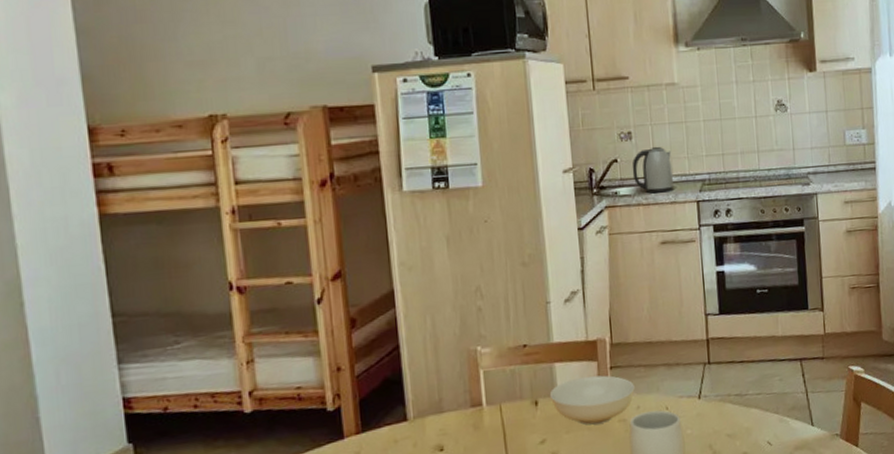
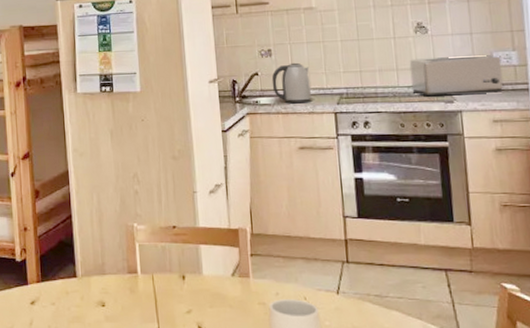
bowl: present [549,375,635,425] -> none [195,259,274,303]
toaster: none [770,133,854,180] -> present [410,54,503,97]

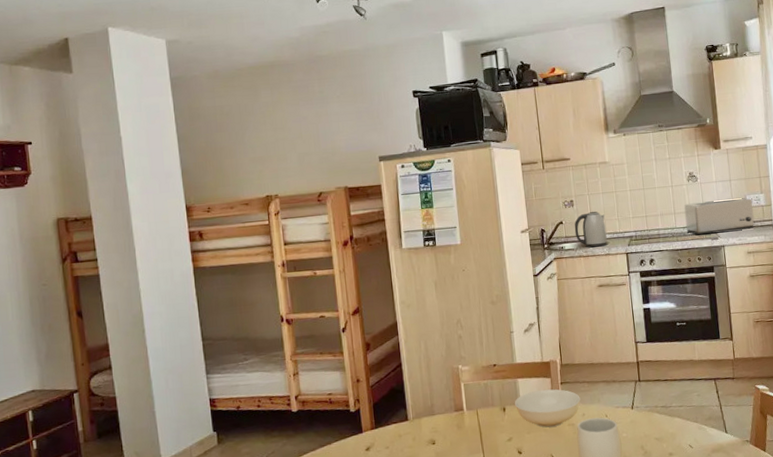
bowl: none [195,259,274,303] -> present [514,389,581,428]

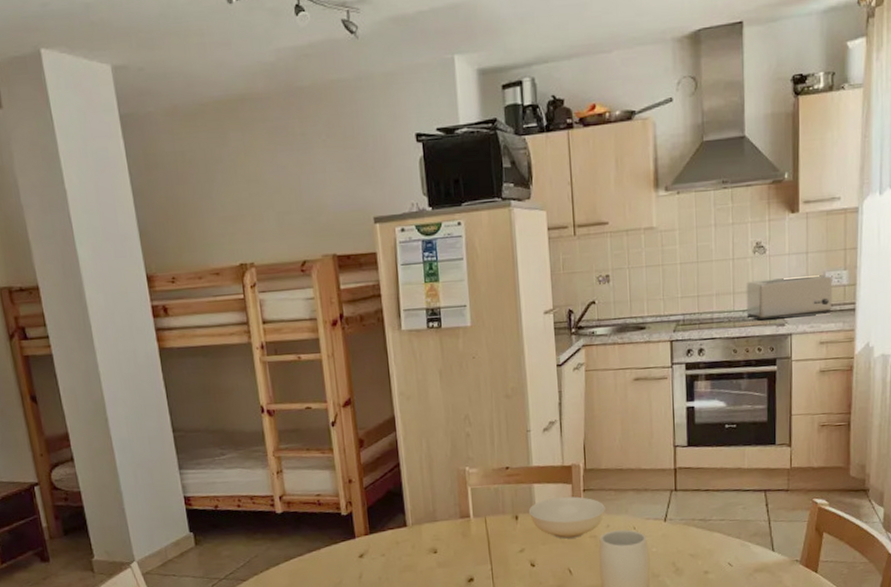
kettle: present [574,211,607,248] -> none [609,288,648,334]

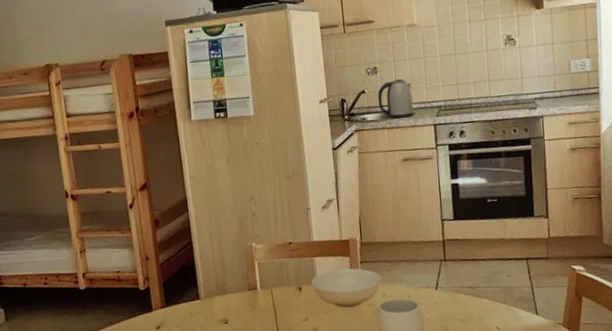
kettle: none [609,288,648,334] -> present [377,79,414,119]
toaster: present [746,274,833,321] -> none [500,63,578,105]

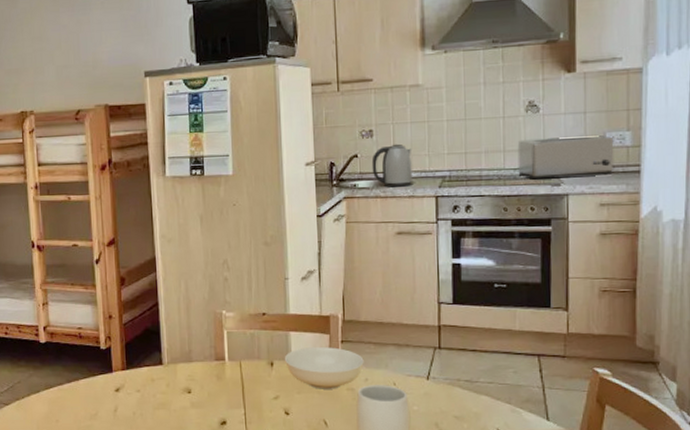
toaster: none [500,63,578,105] -> present [518,134,614,180]

